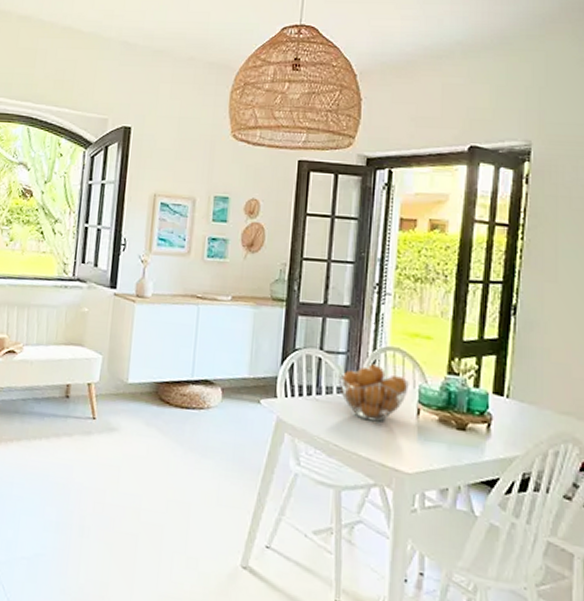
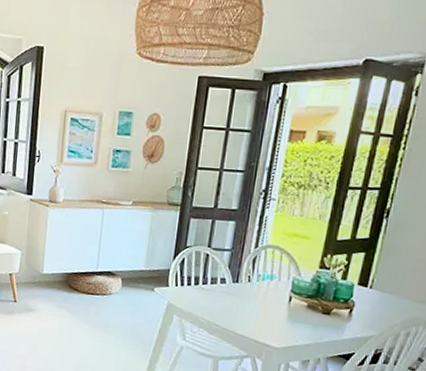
fruit basket: present [337,364,409,422] -> none [221,259,285,307]

